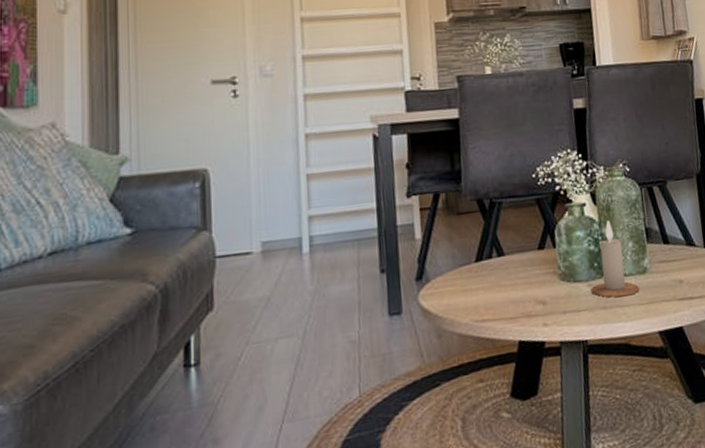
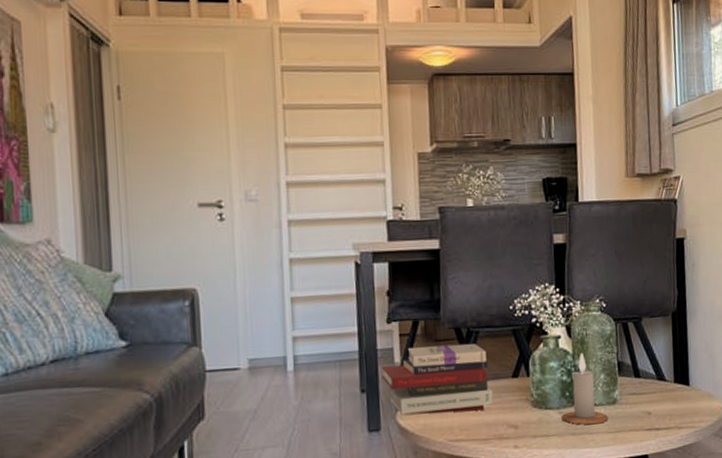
books: none [402,215,520,295] -> present [381,343,494,415]

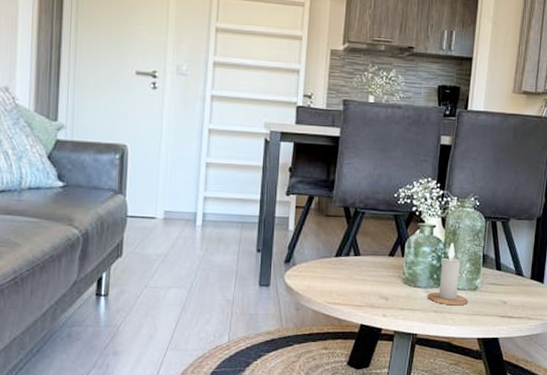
books: present [381,343,494,415] -> none [276,218,371,280]

